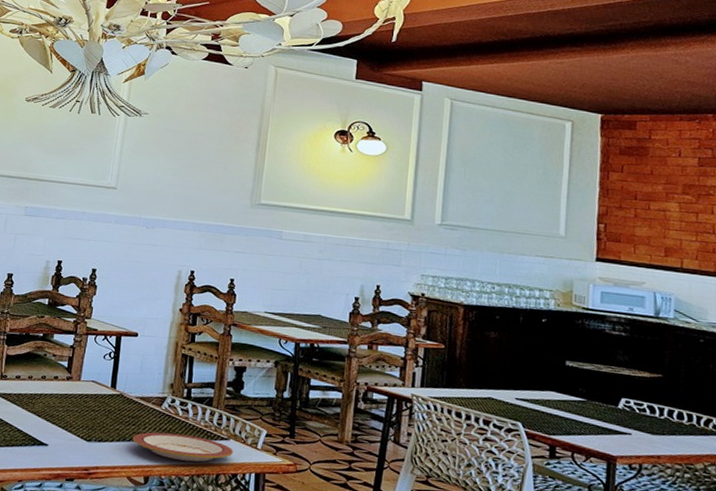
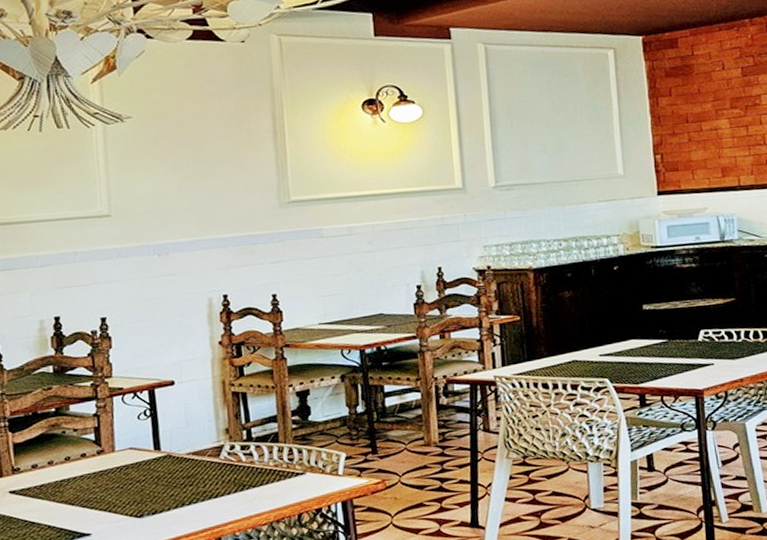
plate: present [132,432,233,462] -> none [192,479,312,512]

